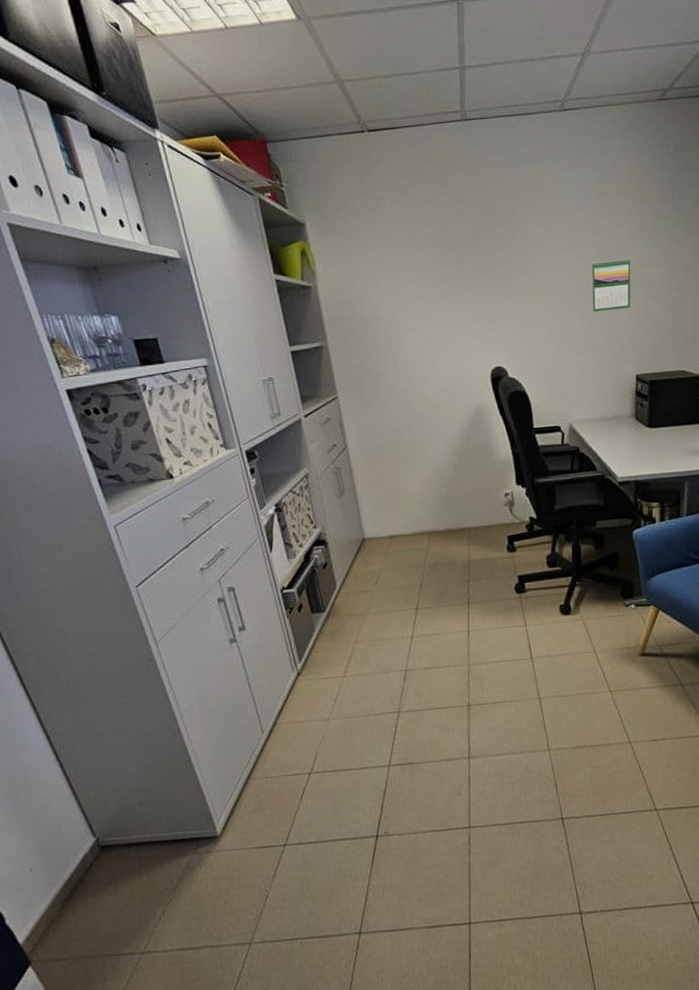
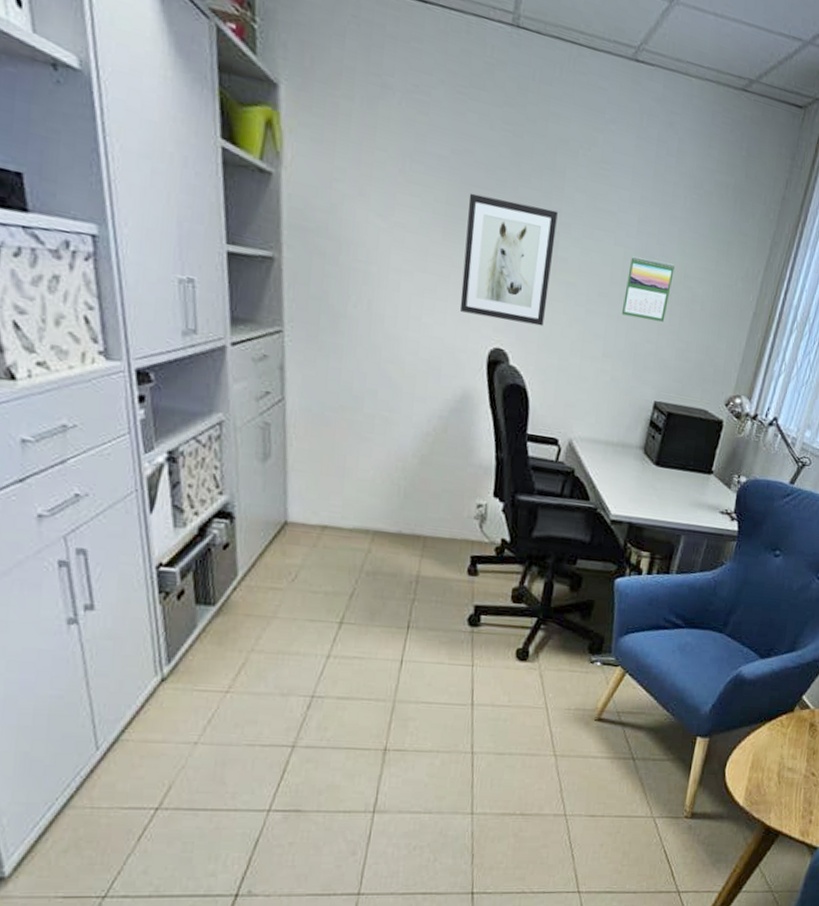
wall art: none [453,247,530,346] -> present [459,193,558,327]

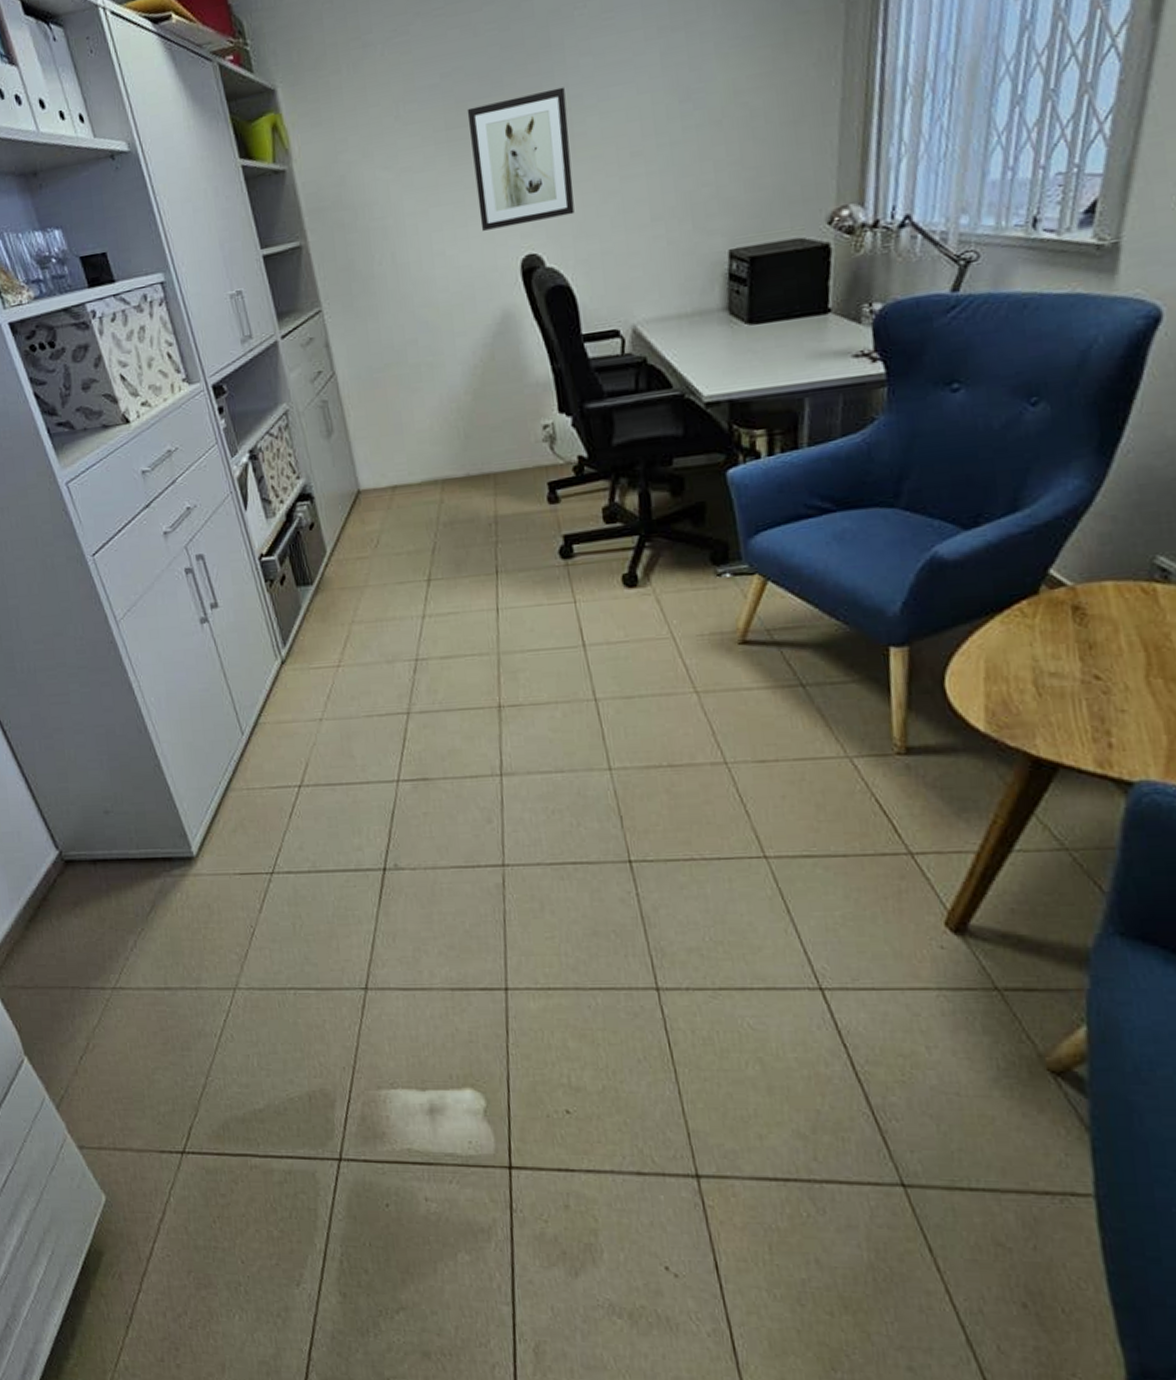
calendar: present [621,256,675,322] -> none [661,85,720,167]

